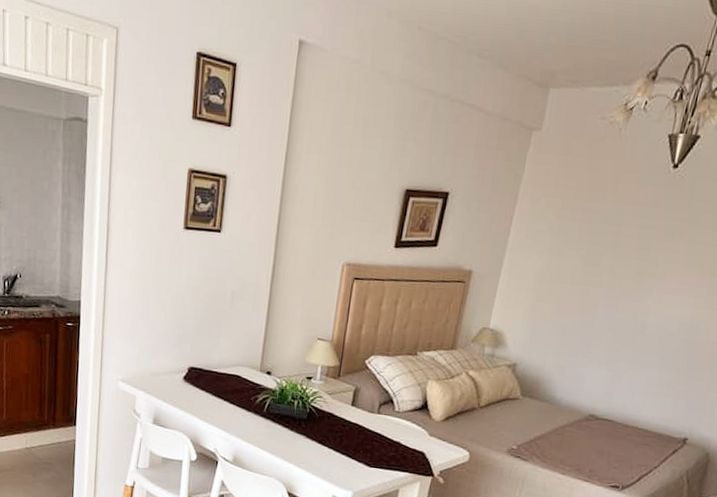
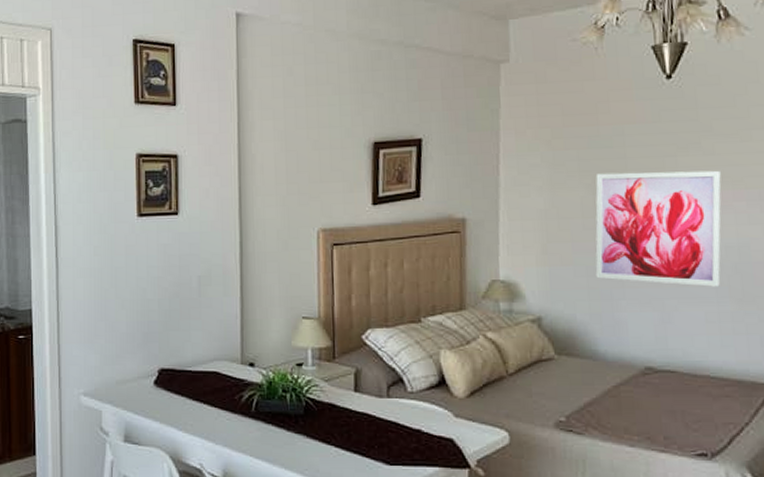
wall art: none [569,246,694,357] -> present [595,170,722,287]

